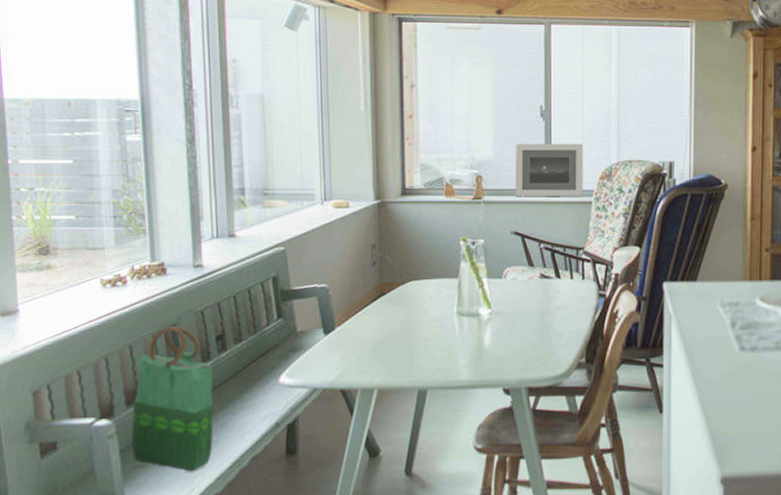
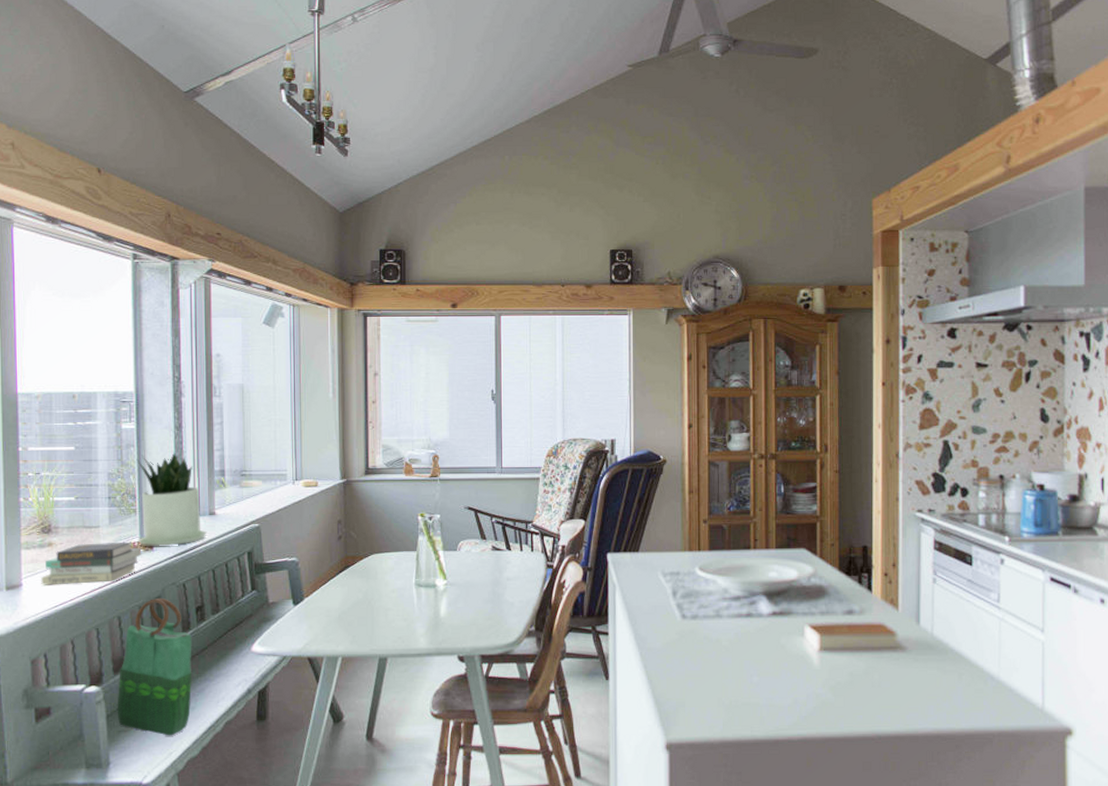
books: none [40,265,154,312] -> present [41,541,142,585]
planter: none [144,168,227,271] -> present [136,452,207,547]
picture frame: present [515,143,583,198] -> none [468,424,532,475]

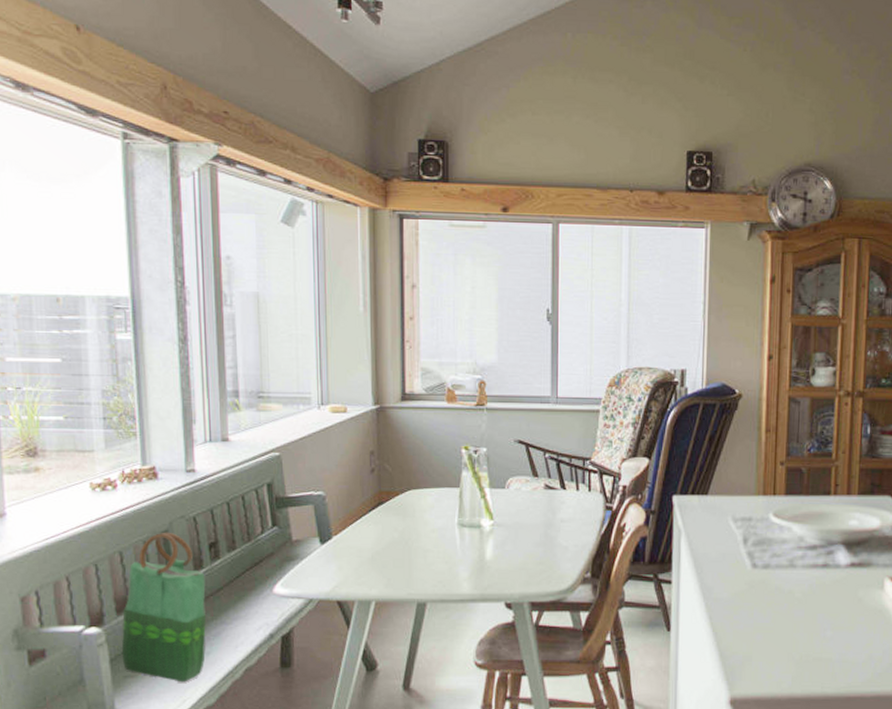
books: present [41,541,142,585] -> none [28,468,145,515]
planter: present [136,452,207,547] -> none [134,368,220,476]

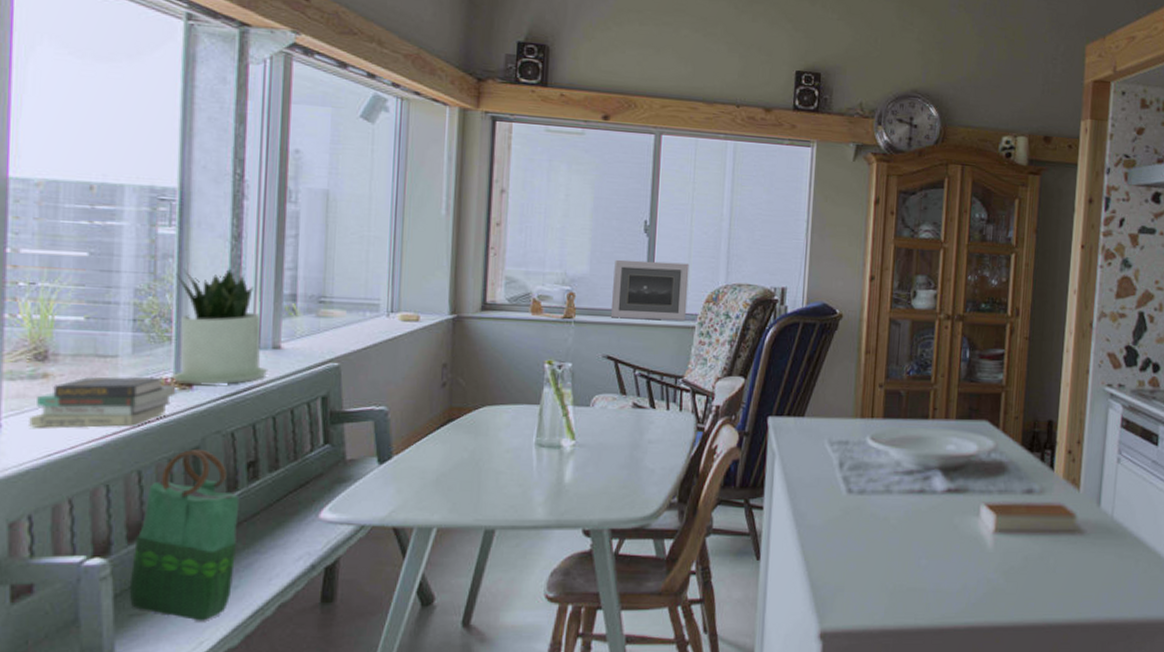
books: none [28,468,145,515] -> present [29,376,176,428]
planter: none [134,368,220,476] -> present [172,268,269,386]
picture frame: none [519,347,592,406] -> present [610,259,690,321]

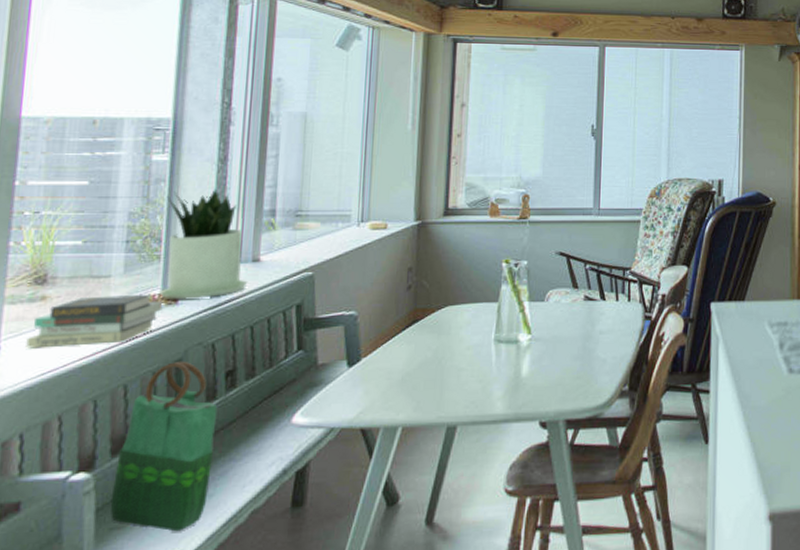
picture frame: present [610,259,690,321] -> none [562,161,634,217]

